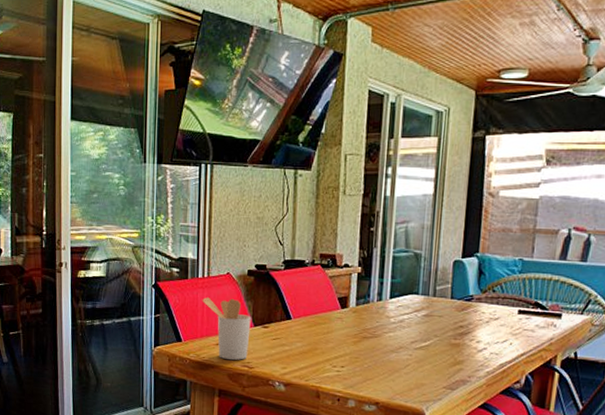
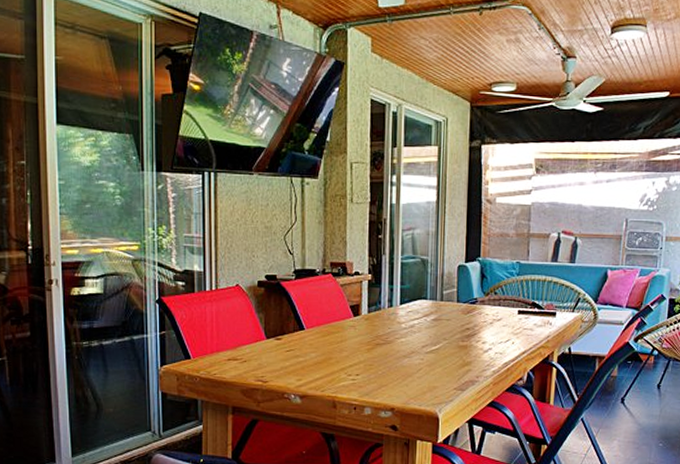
utensil holder: present [201,297,251,360] -> none [210,311,263,375]

